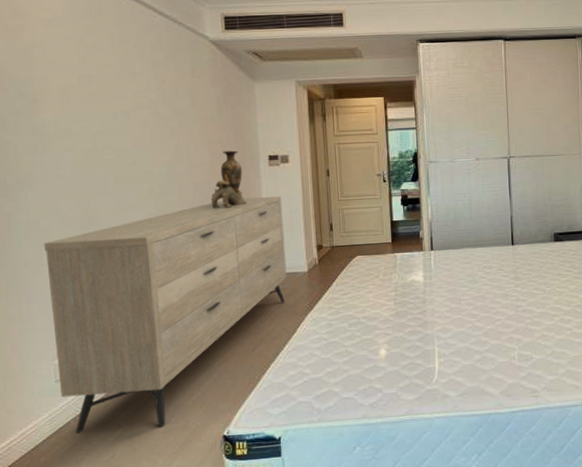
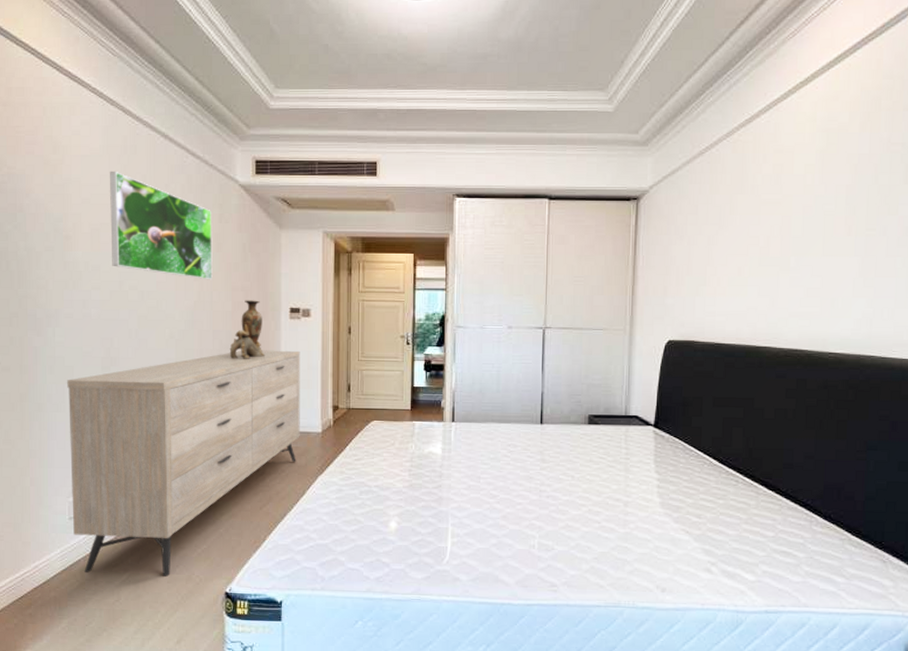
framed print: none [75,33,189,134] -> present [110,171,213,280]

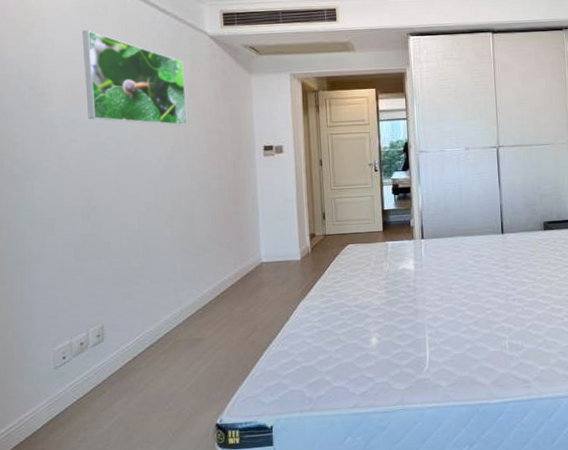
dresser: present [67,350,300,578] -> none [47,185,280,420]
vase with dog figurine: present [229,300,265,359] -> none [207,141,242,198]

